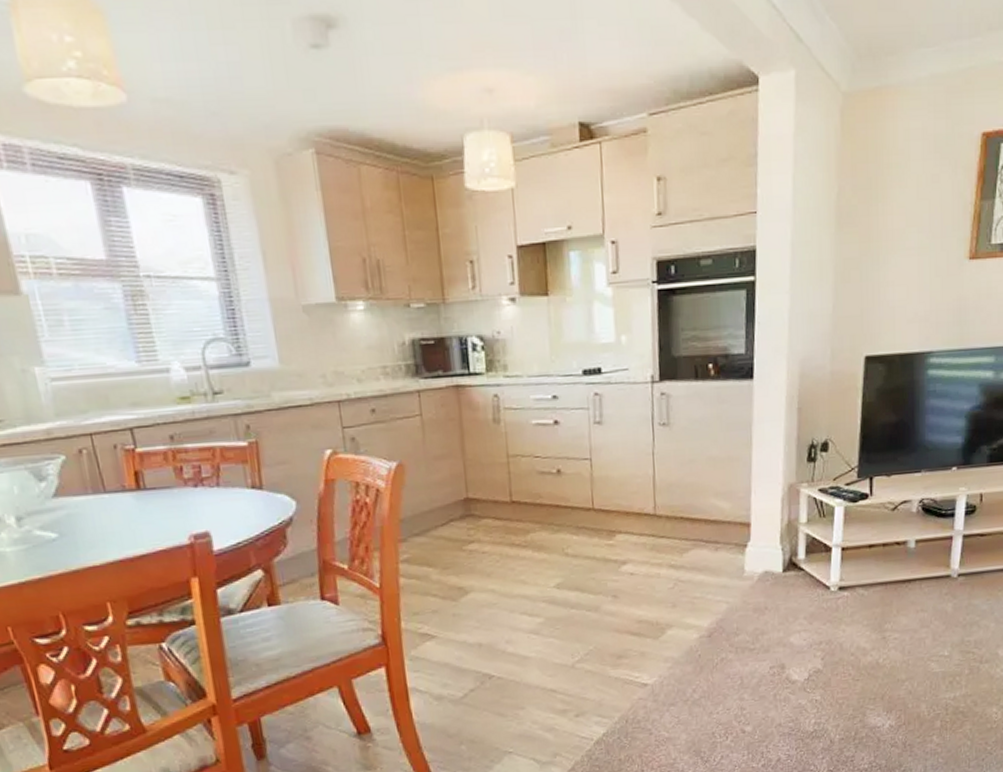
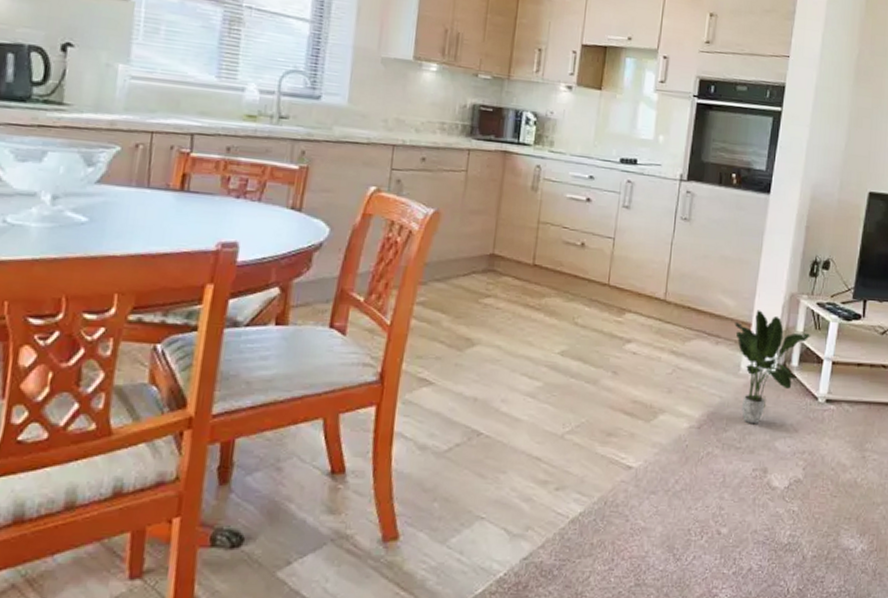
potted plant: none [732,507,816,624] -> present [735,310,811,424]

